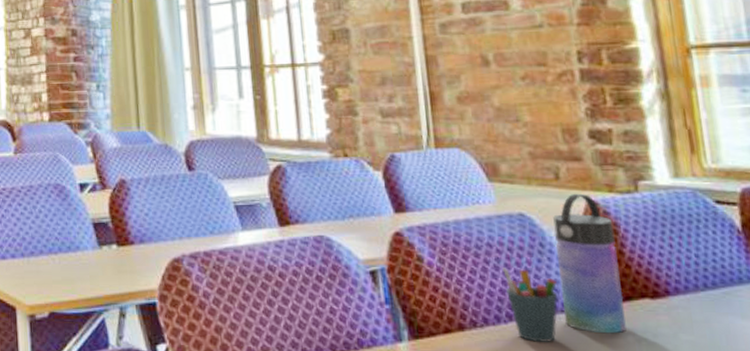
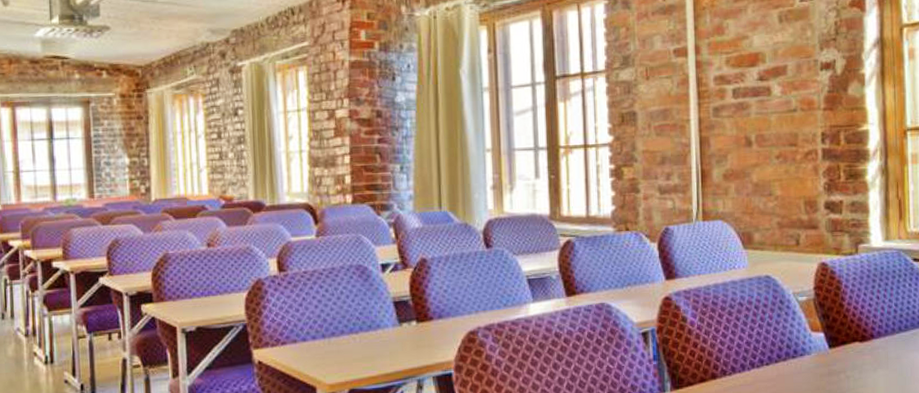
pen holder: present [502,268,558,342] -> none [750,323,791,384]
water bottle: present [553,193,626,334] -> none [792,256,840,374]

